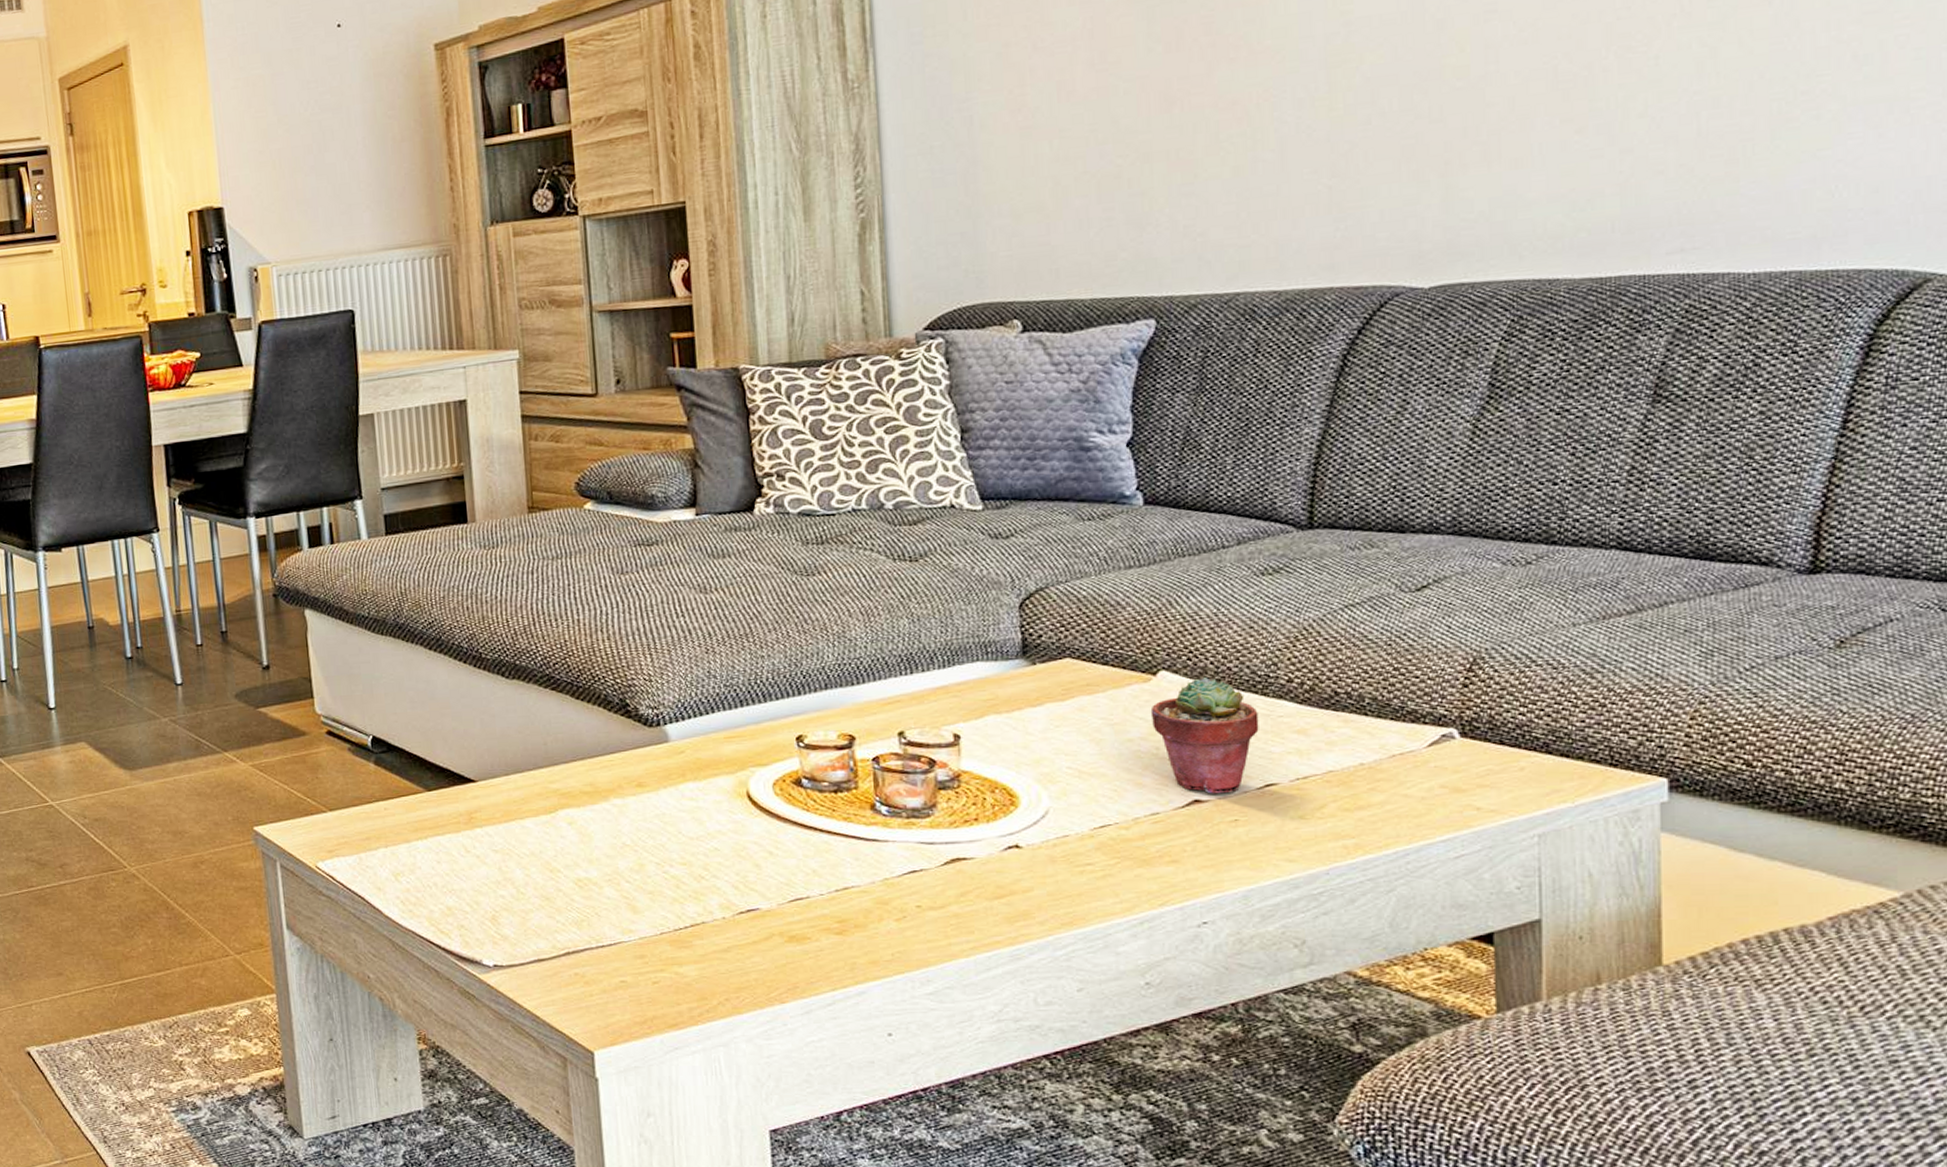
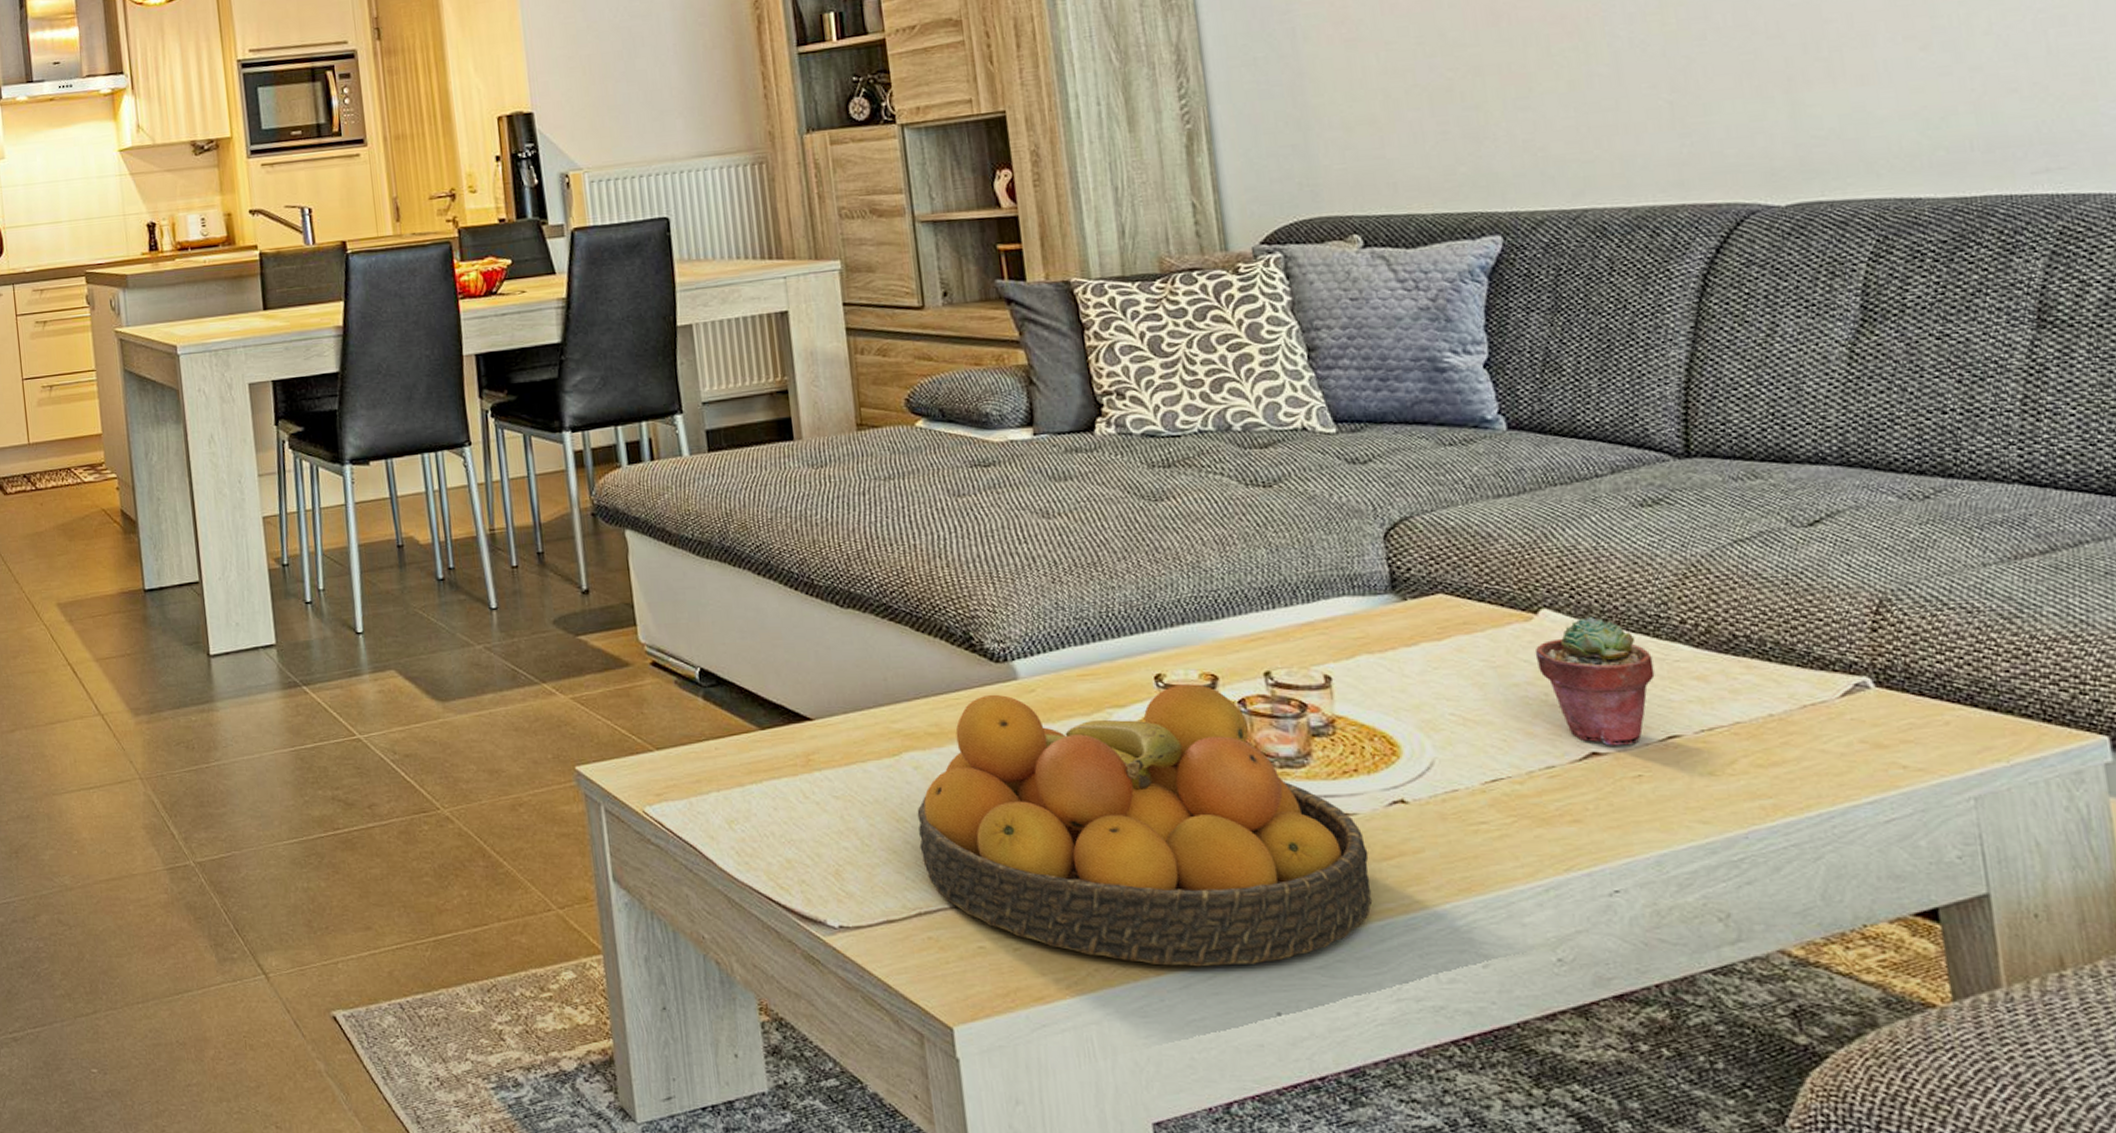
fruit bowl: none [569,744,983,995] -> present [917,684,1373,967]

